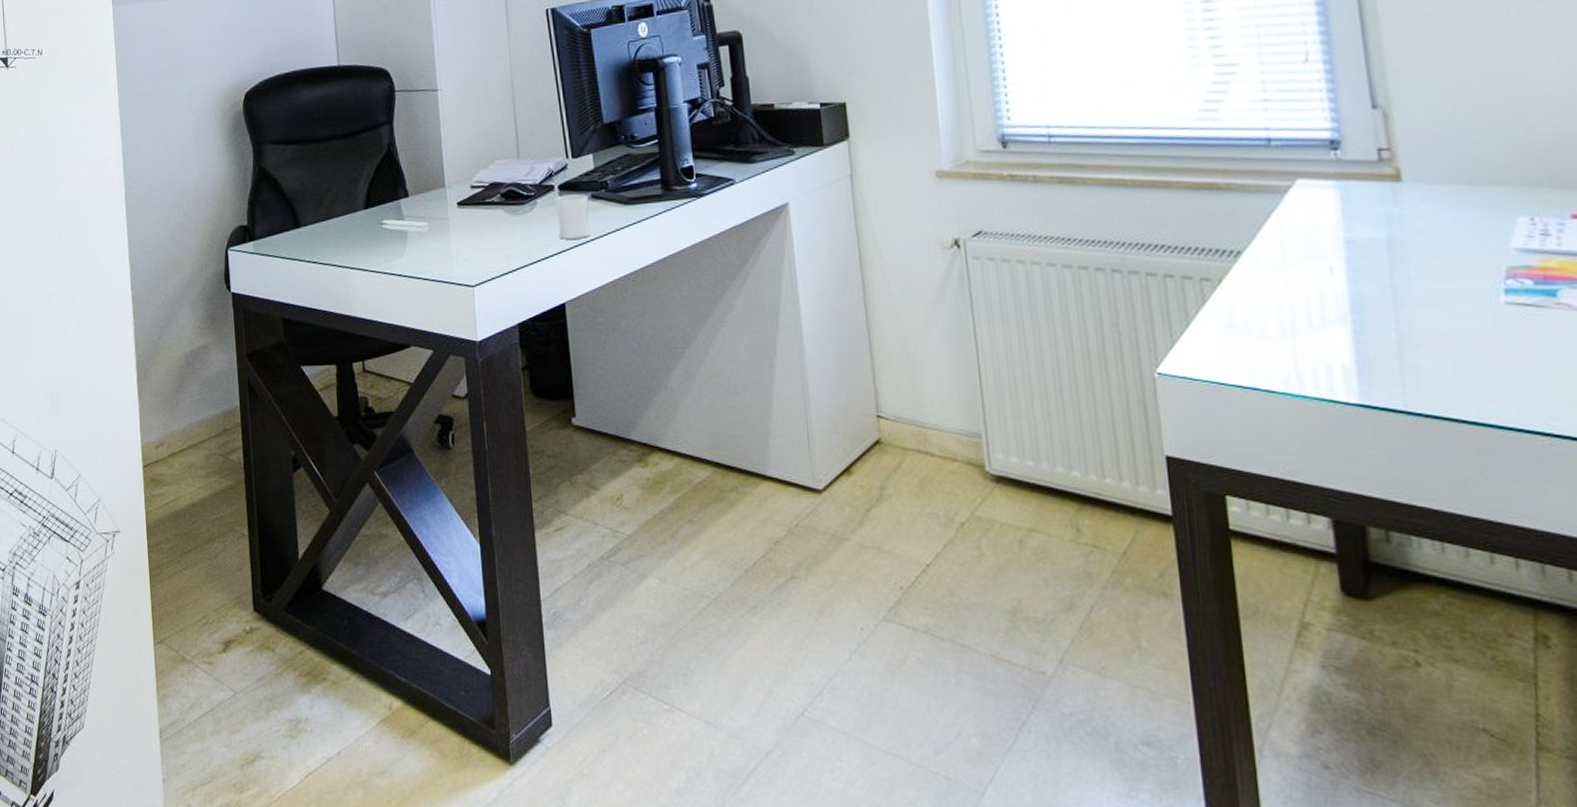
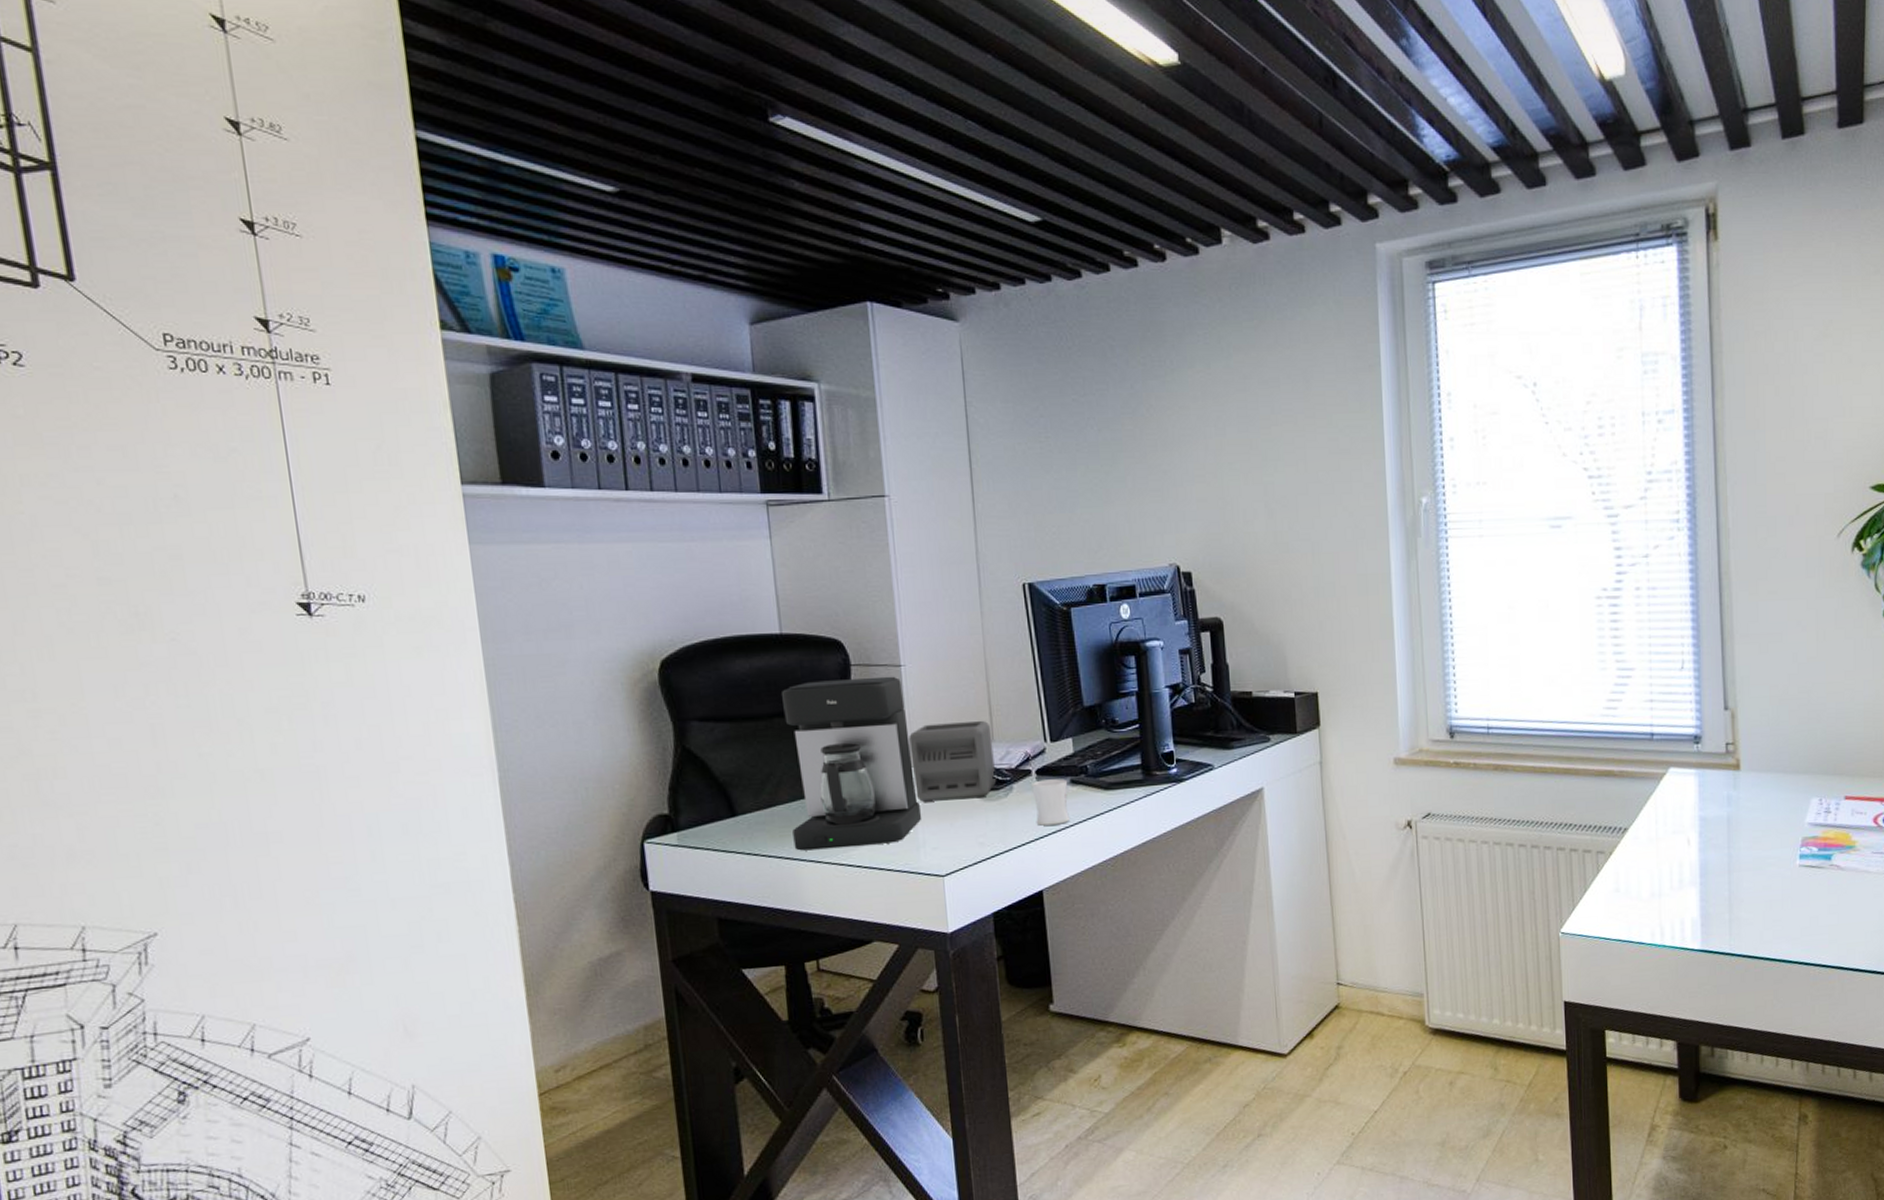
coffee maker: none [338,100,455,260] -> present [782,676,922,851]
desk organizer: none [444,139,522,216] -> present [909,721,997,802]

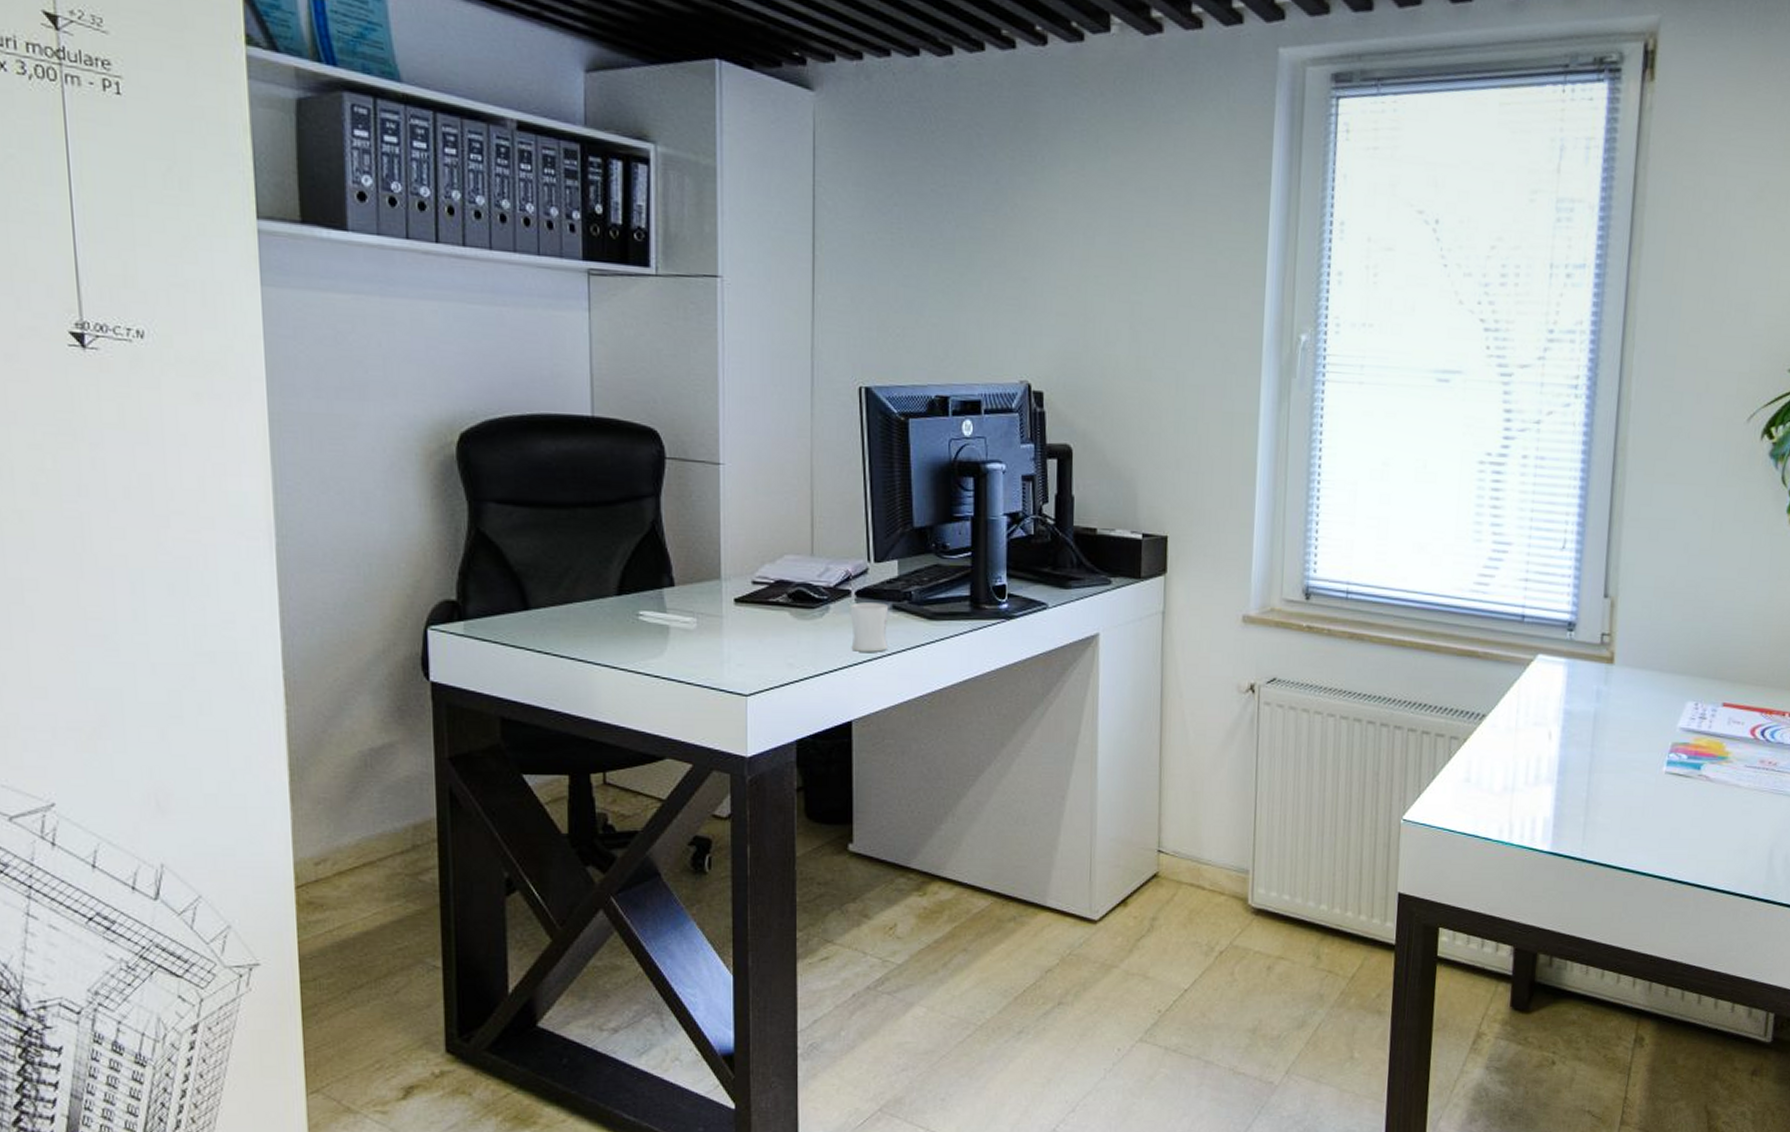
coffee maker: present [782,676,922,851] -> none [588,471,729,655]
desk organizer: present [909,721,997,802] -> none [722,530,813,615]

